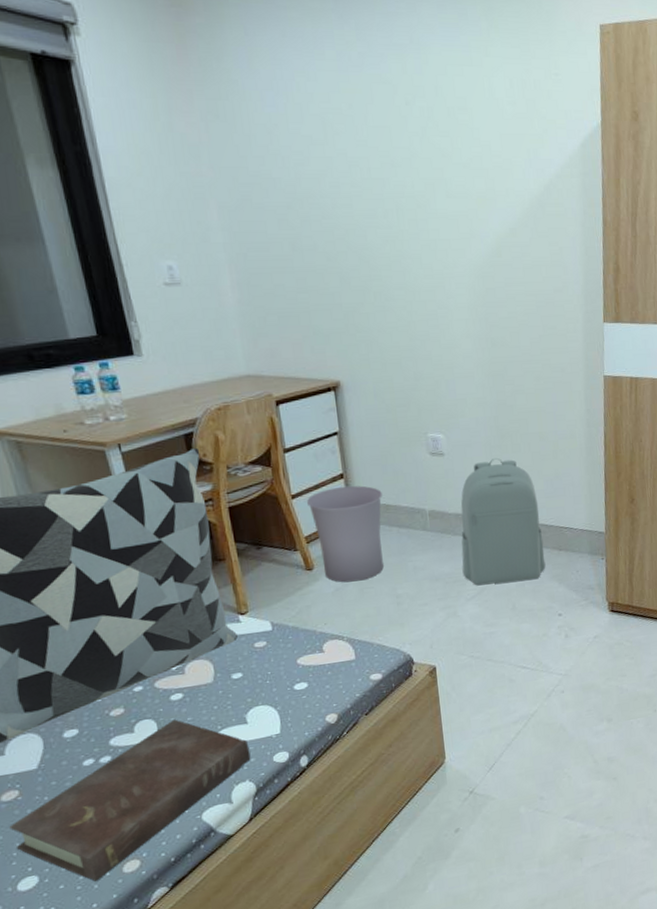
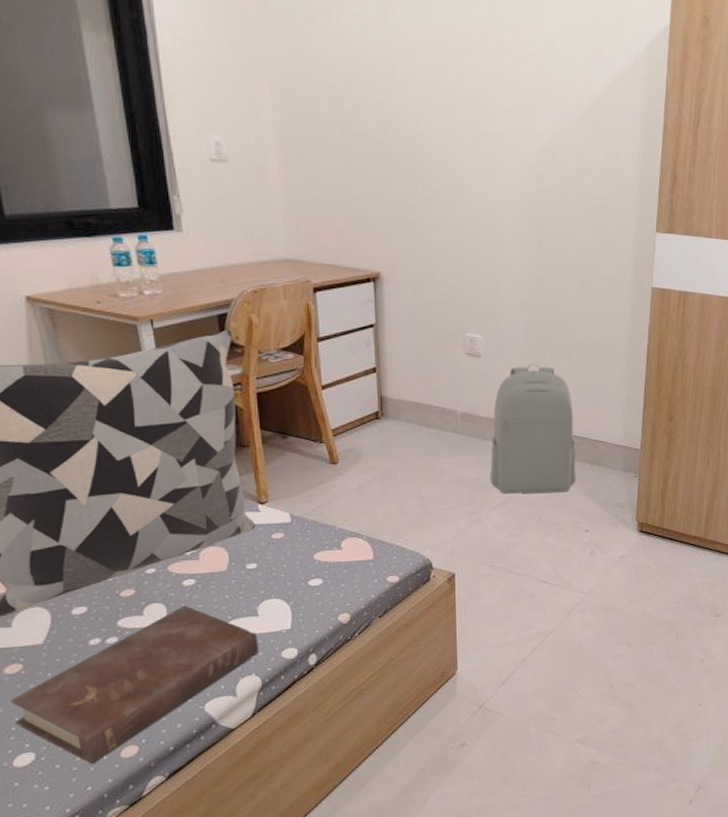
waste bin: present [307,485,384,583] -> none [337,380,414,480]

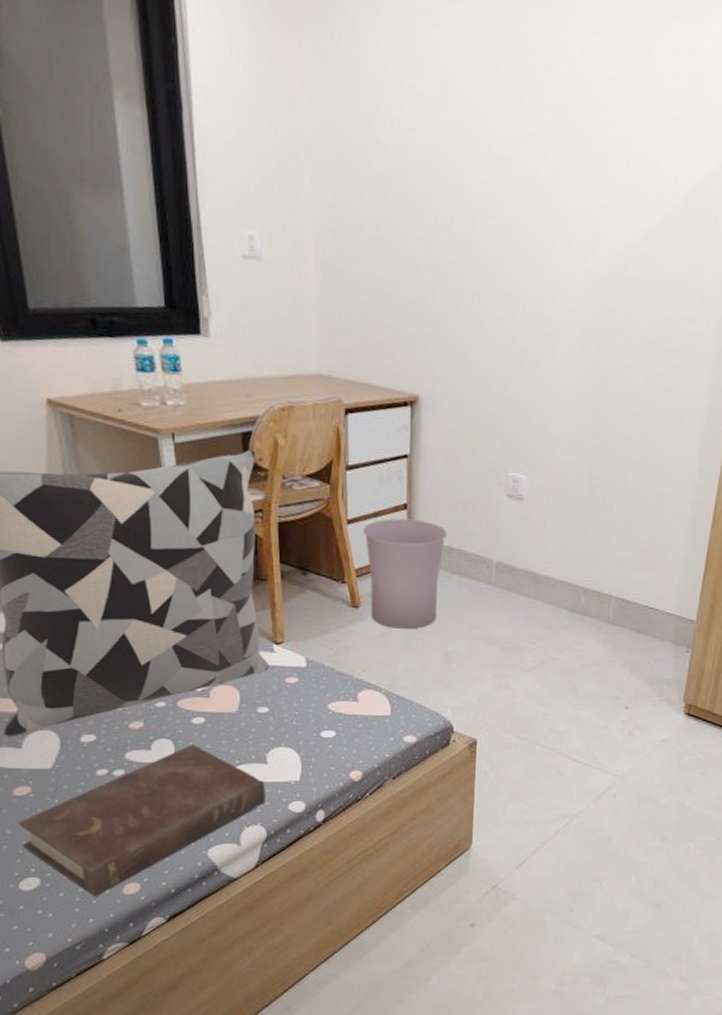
waste bin: none [337,380,414,480] -> present [363,518,447,629]
backpack: present [490,364,576,494] -> none [523,513,623,661]

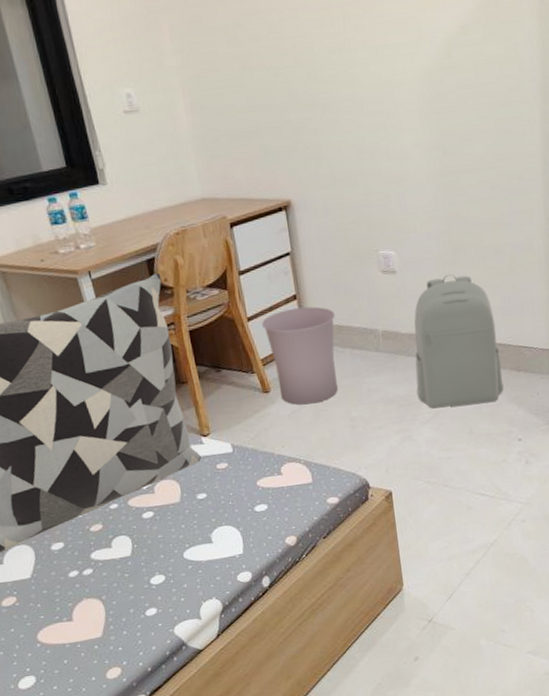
book: present [18,744,266,896] -> none [9,536,217,685]
backpack: none [523,513,623,661] -> present [414,274,504,409]

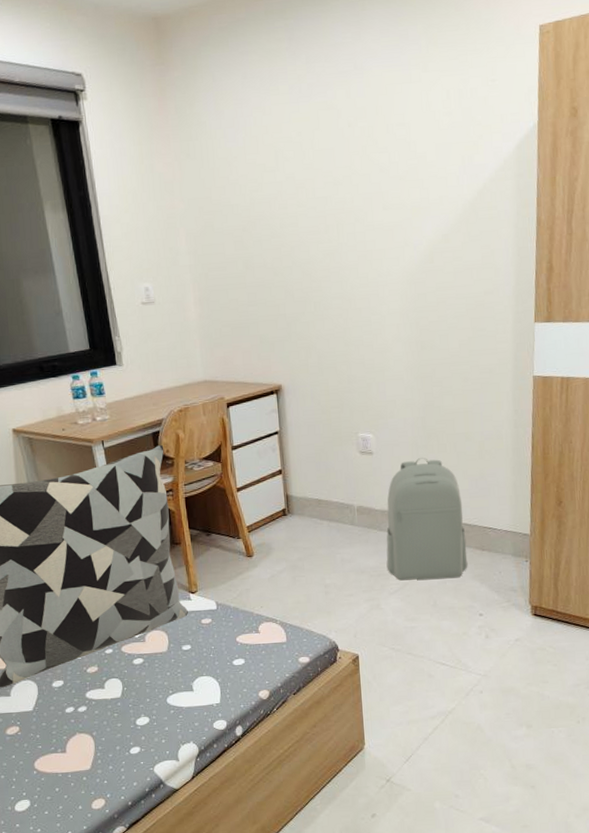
waste bin: present [262,306,338,405] -> none [250,481,315,570]

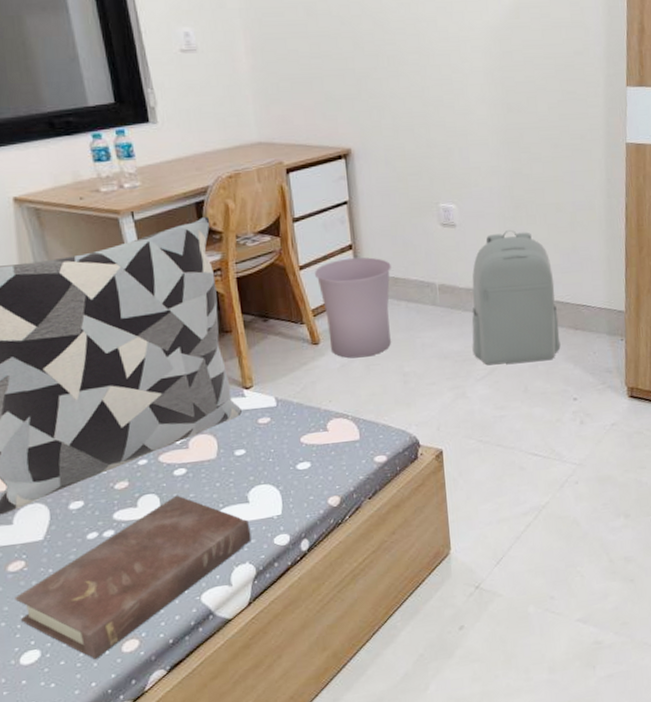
book: none [11,681,195,812] -> present [14,495,252,659]
waste bin: none [250,481,315,570] -> present [315,257,391,359]

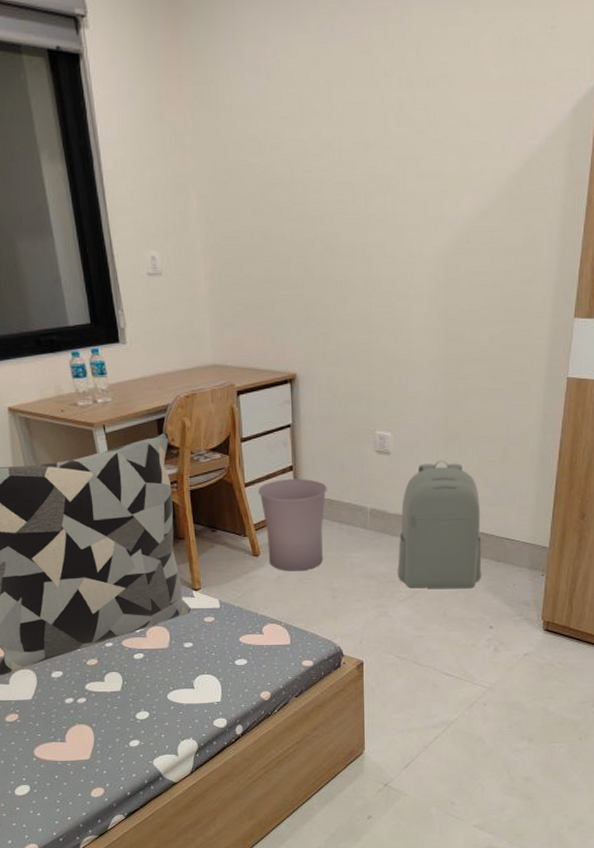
book: present [14,495,252,659] -> none [11,675,195,799]

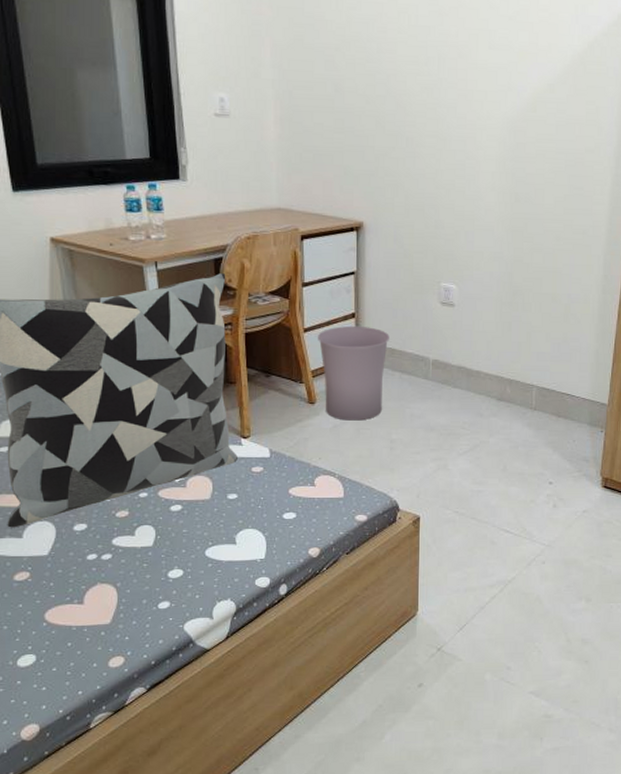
backpack: present [397,461,482,588] -> none [458,315,543,442]

